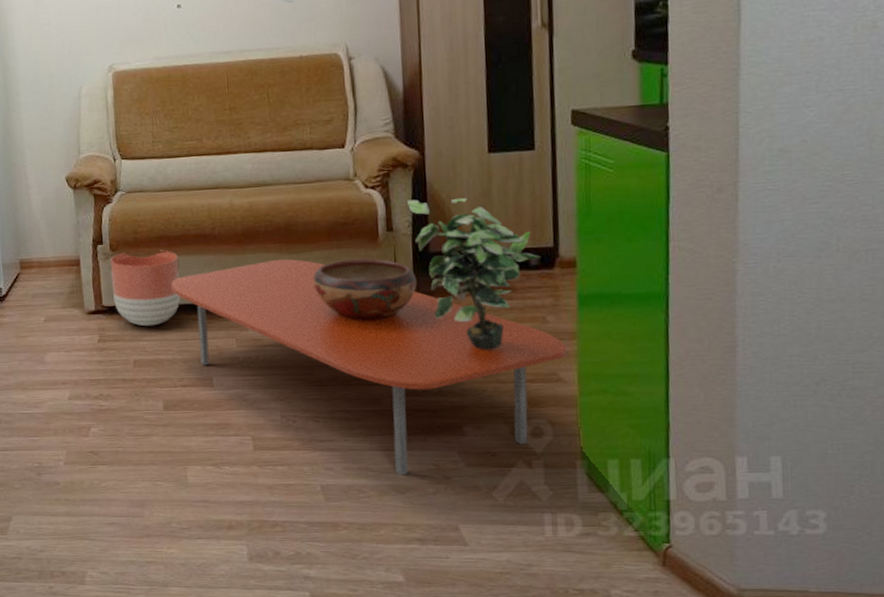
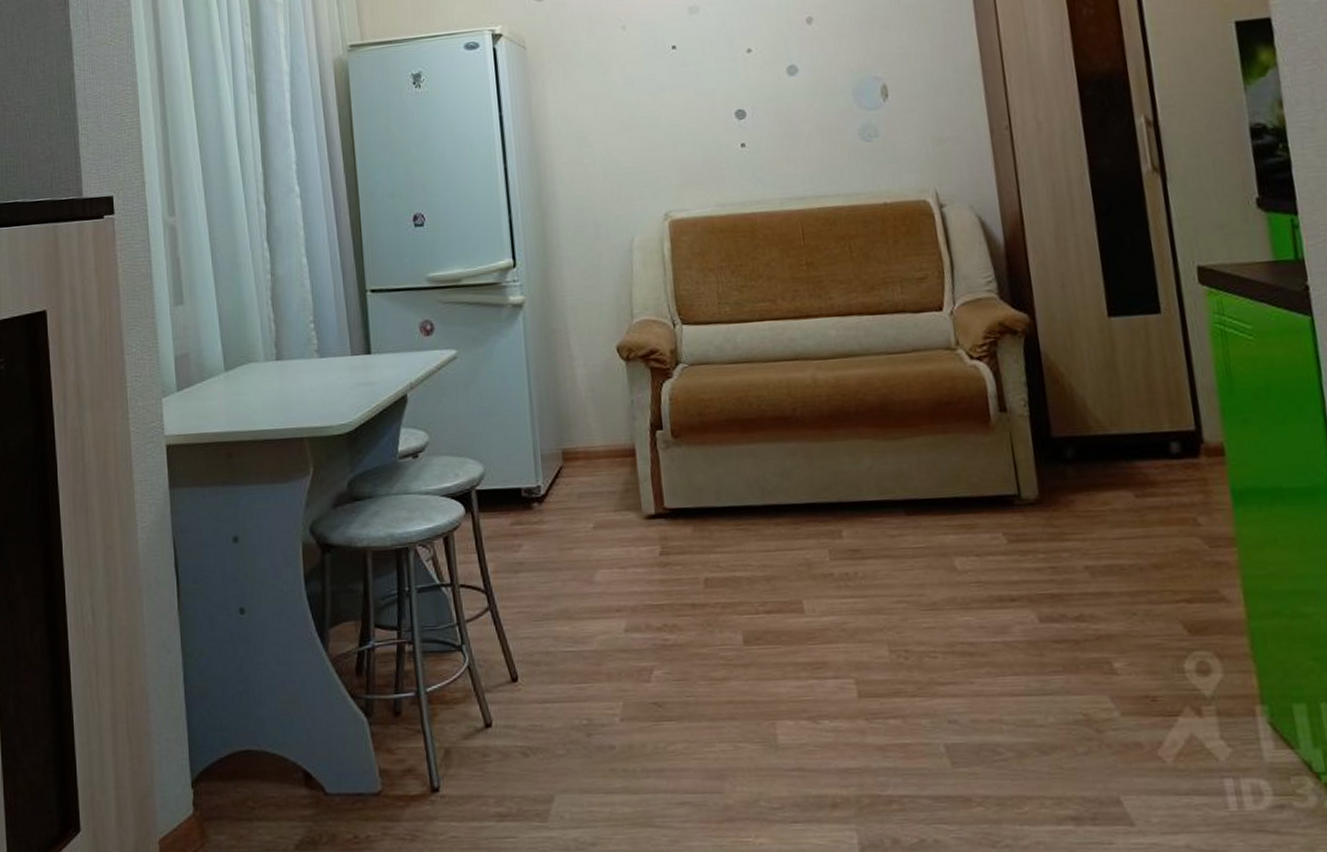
planter: present [109,250,180,327] -> none [671,436,759,534]
coffee table: present [171,258,567,476] -> none [747,446,1228,730]
decorative bowl: present [313,258,417,321] -> none [916,446,1041,525]
potted plant: present [406,197,541,350] -> none [1019,370,1183,562]

